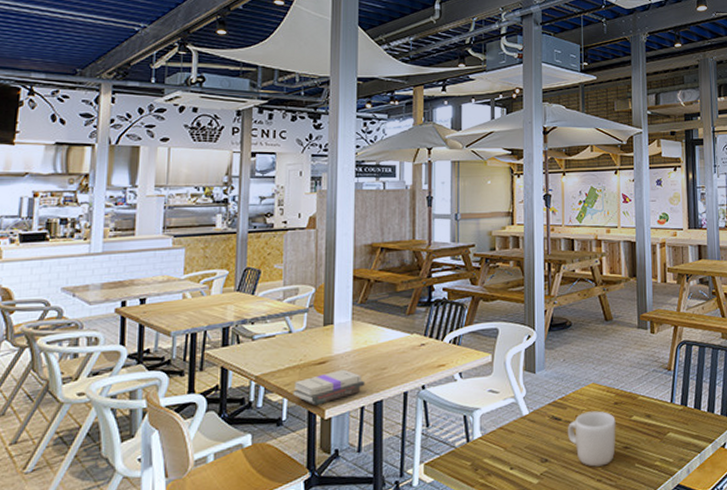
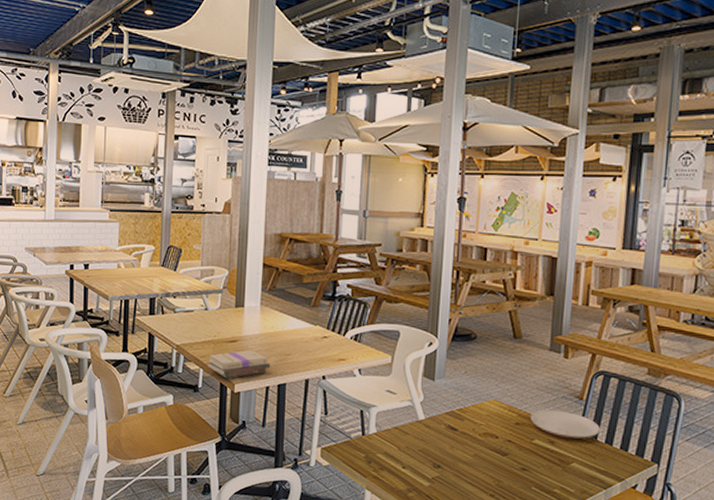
cup: present [567,411,616,467] -> none [462,427,515,483]
plate: none [627,384,689,410] -> present [530,410,600,440]

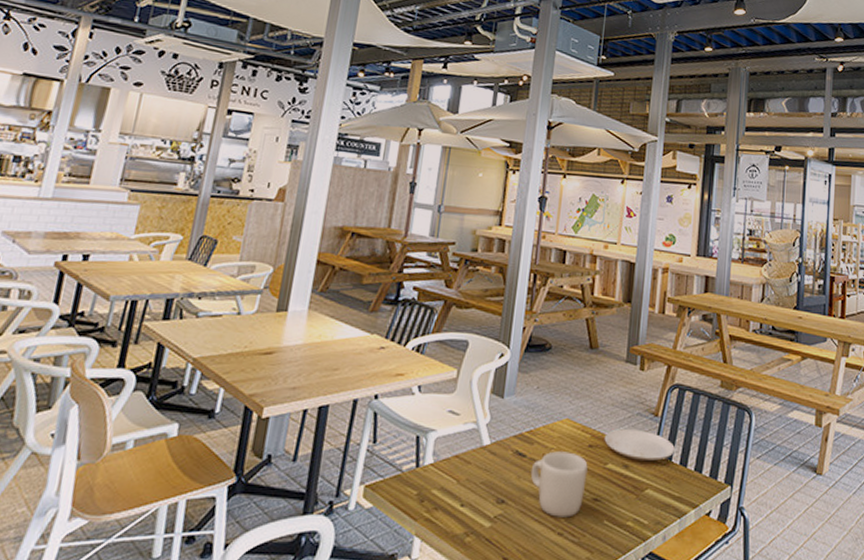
books: present [208,350,271,379] -> none [231,364,313,401]
cup: none [462,427,515,483] -> present [530,451,588,518]

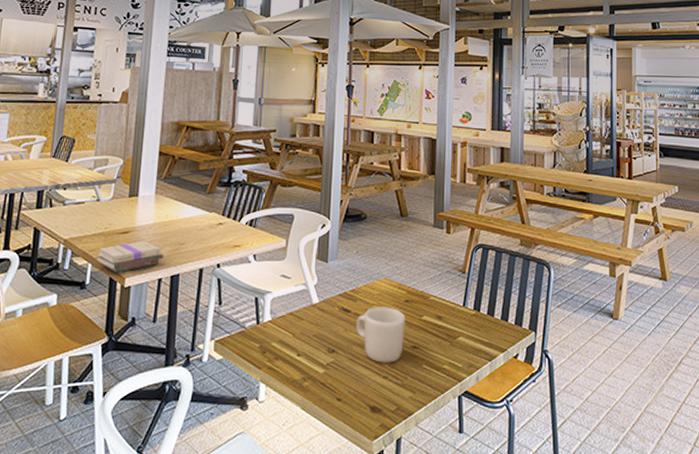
books: none [231,364,313,401] -> present [97,241,164,273]
plate: present [604,429,675,462] -> none [418,285,482,313]

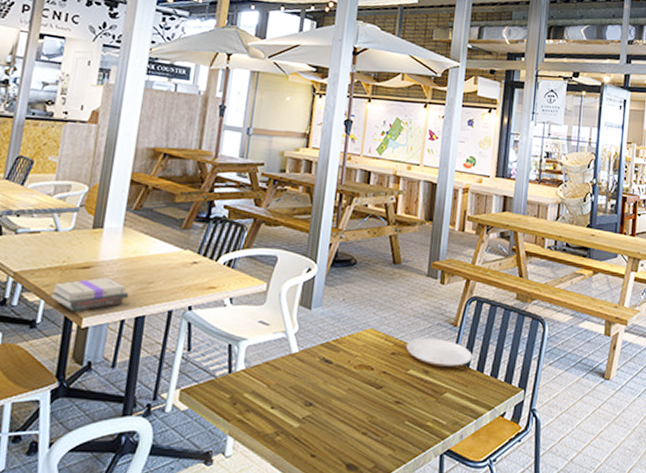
cup: present [356,306,406,363] -> none [336,358,391,419]
plate: none [418,285,482,313] -> present [406,338,472,368]

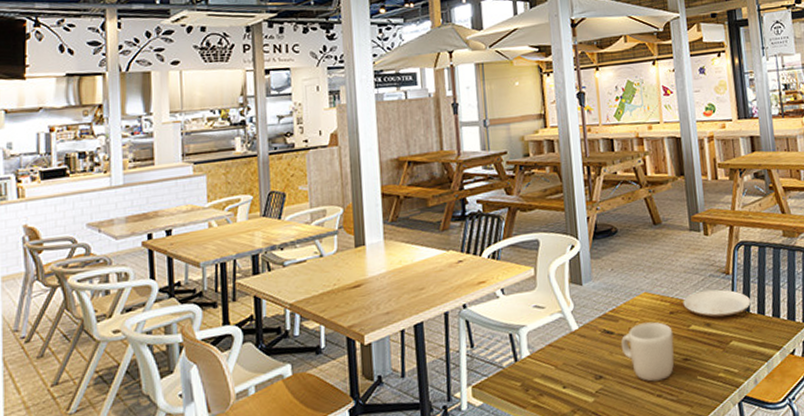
books: present [51,277,129,312] -> none [329,291,404,331]
cup: none [336,358,391,419] -> present [620,321,675,382]

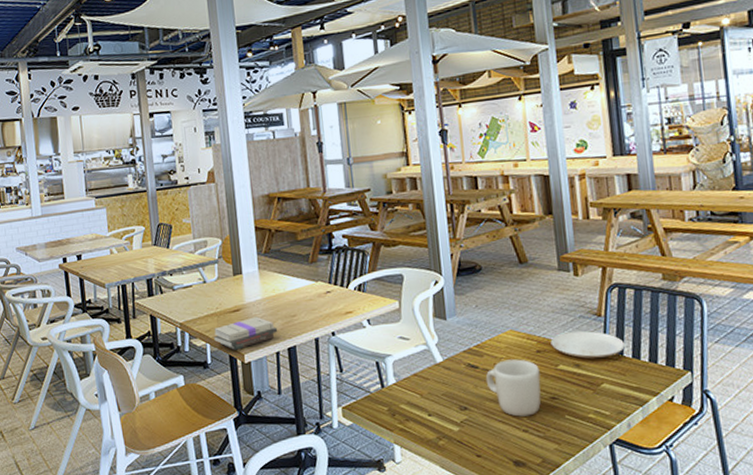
books: none [329,291,404,331] -> present [214,316,278,350]

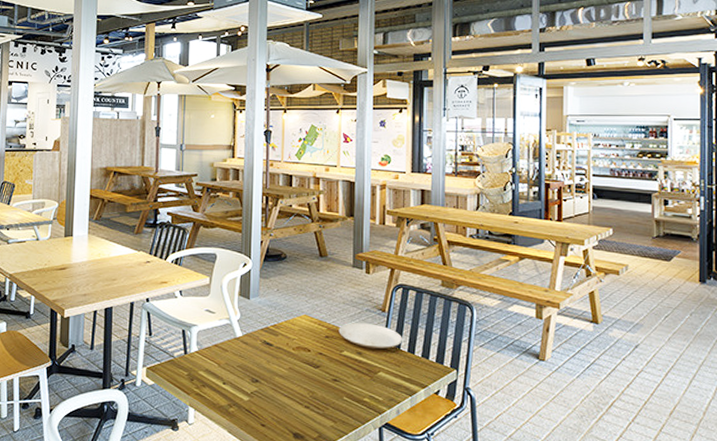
books: present [214,316,278,350] -> none [39,276,98,305]
cup: present [485,359,542,417] -> none [278,341,326,394]

